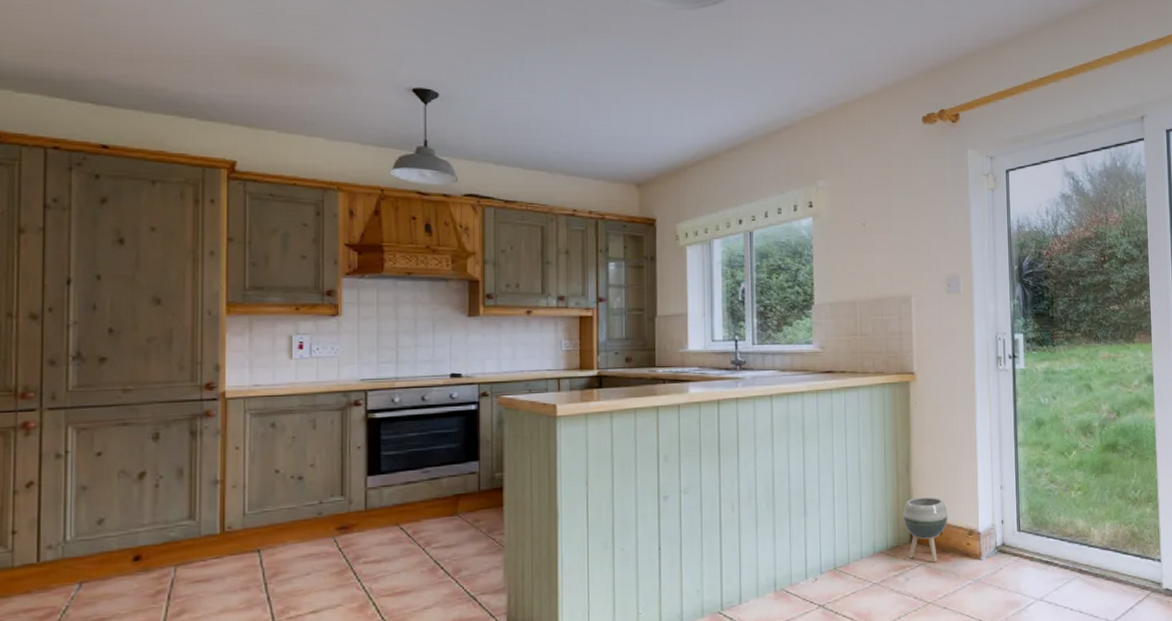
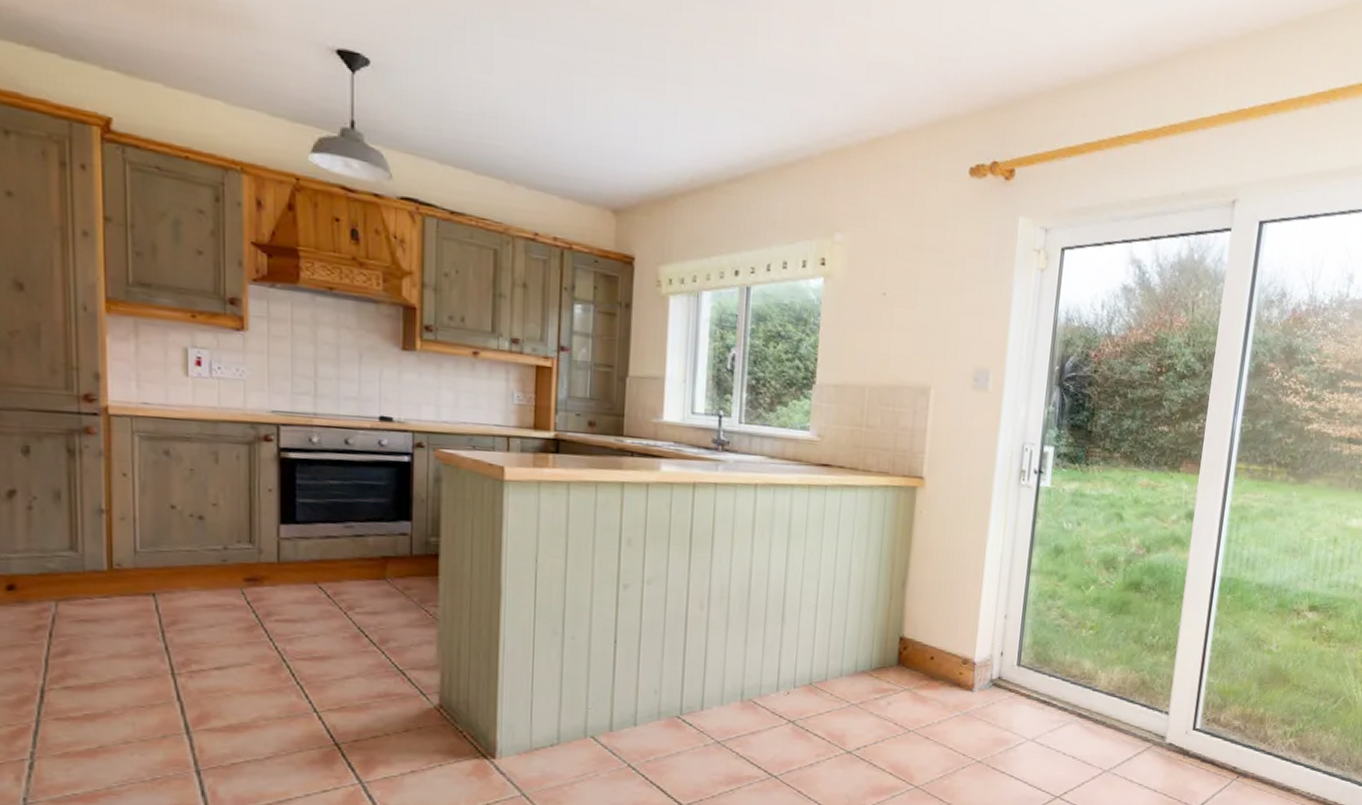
planter: present [903,497,948,562] -> none [891,617,943,689]

